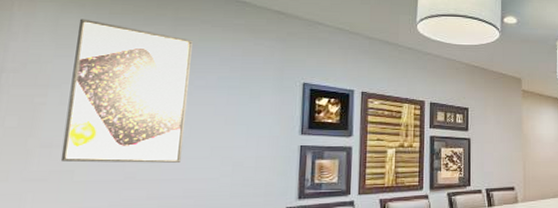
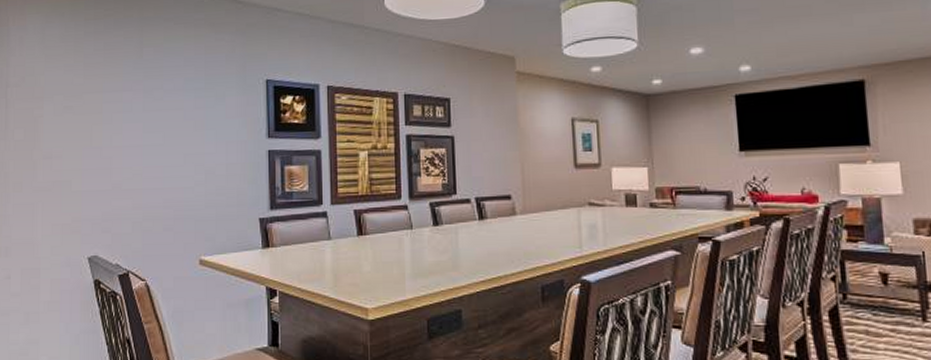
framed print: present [60,19,193,163] -> none [60,27,159,173]

